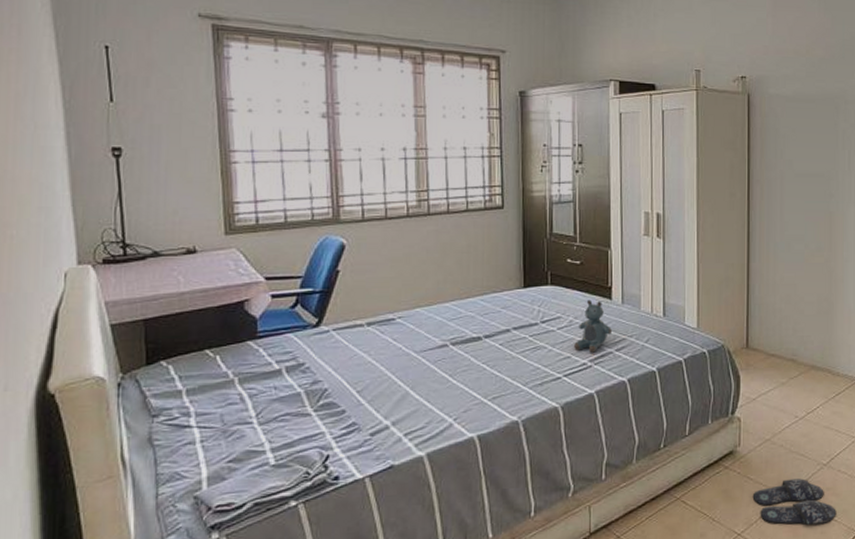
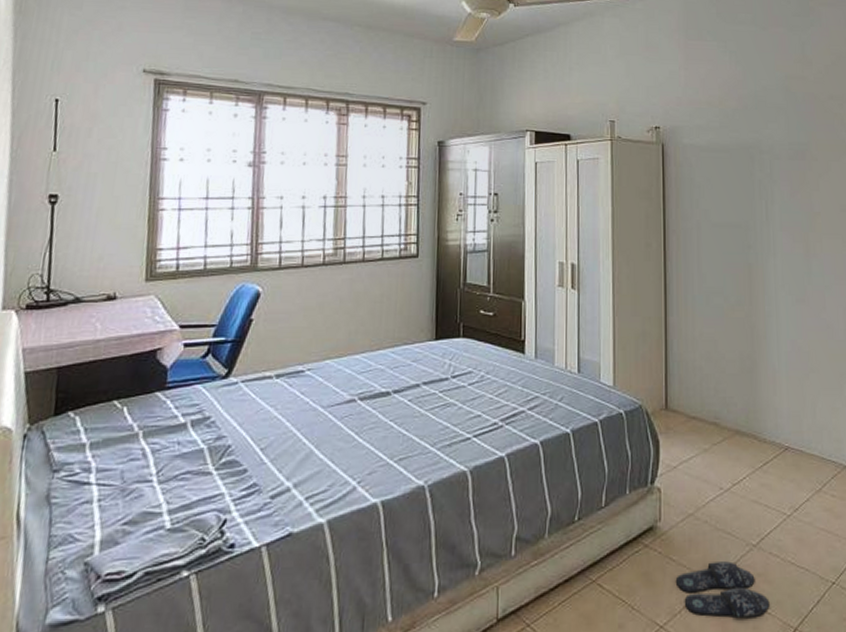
stuffed animal: present [574,299,612,353] -> none [485,353,524,411]

